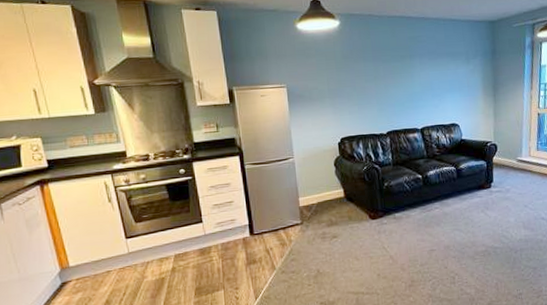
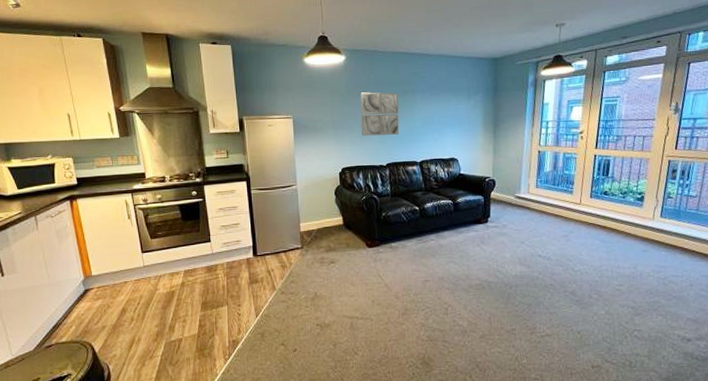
wall art: none [357,58,399,104] -> present [360,92,399,136]

